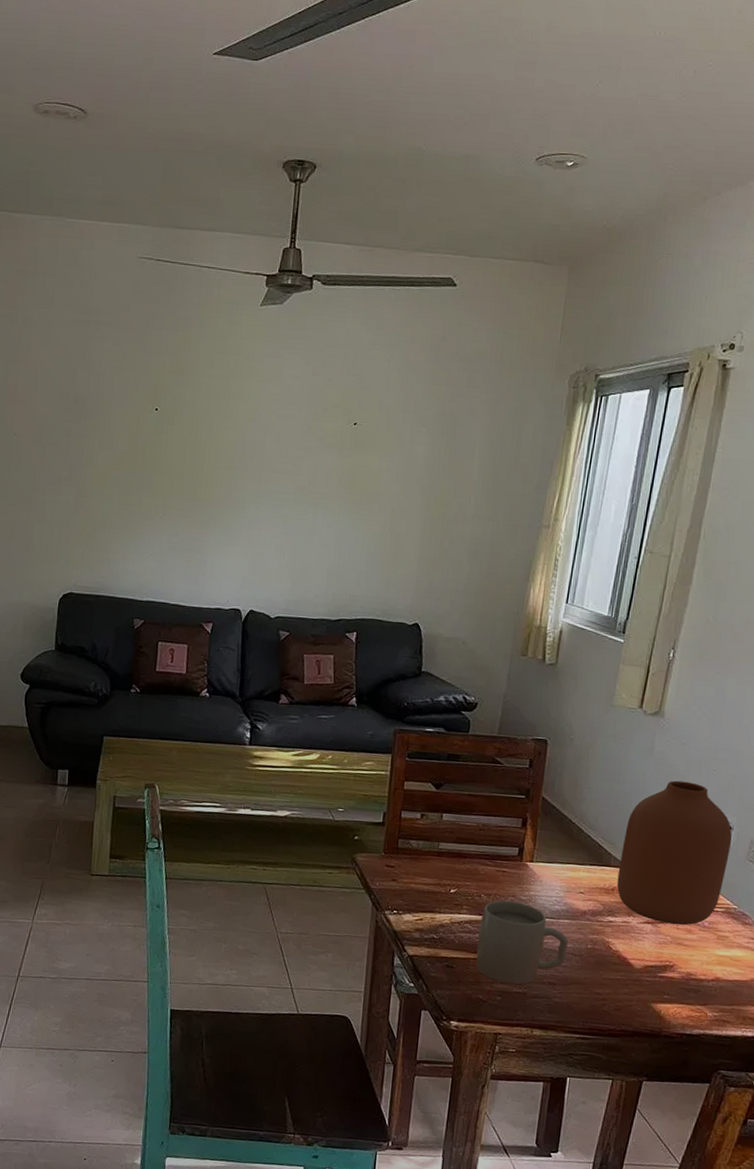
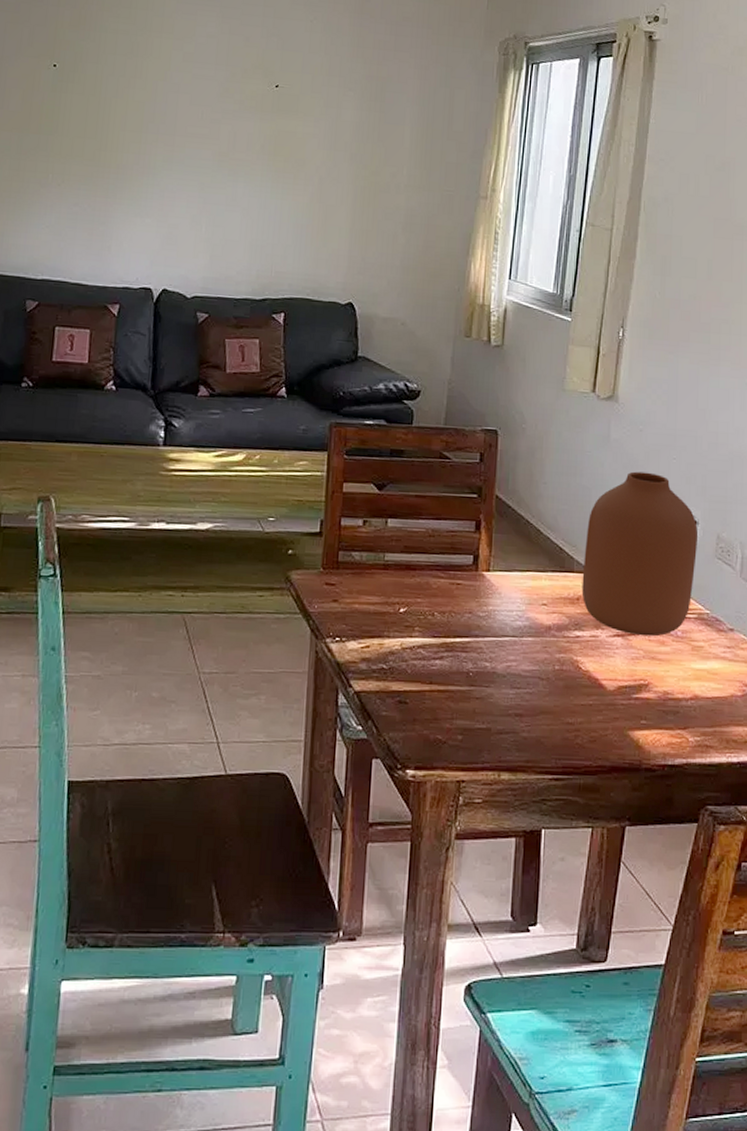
mug: present [475,900,568,985] -> none [431,618,533,720]

